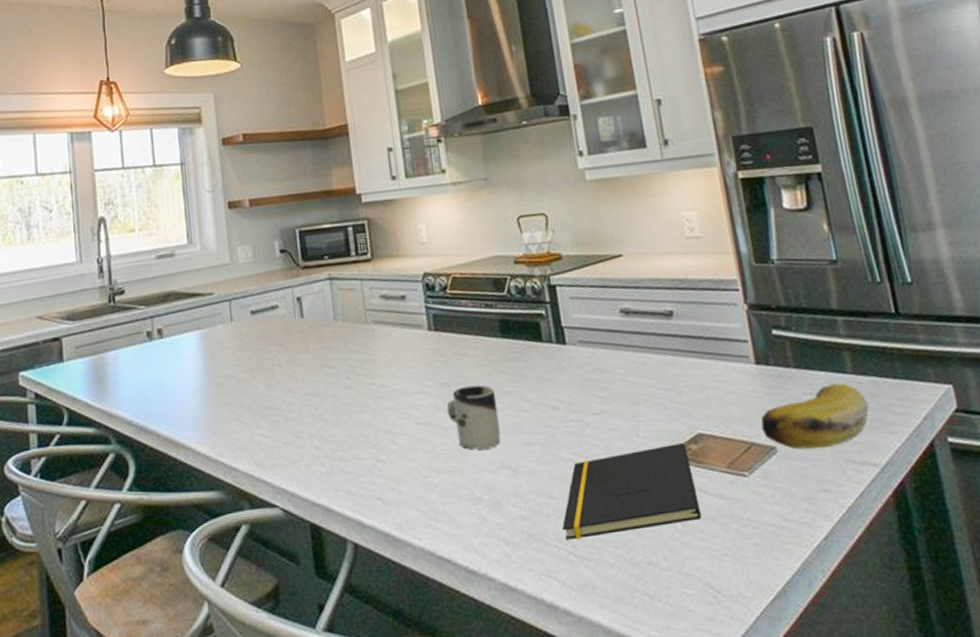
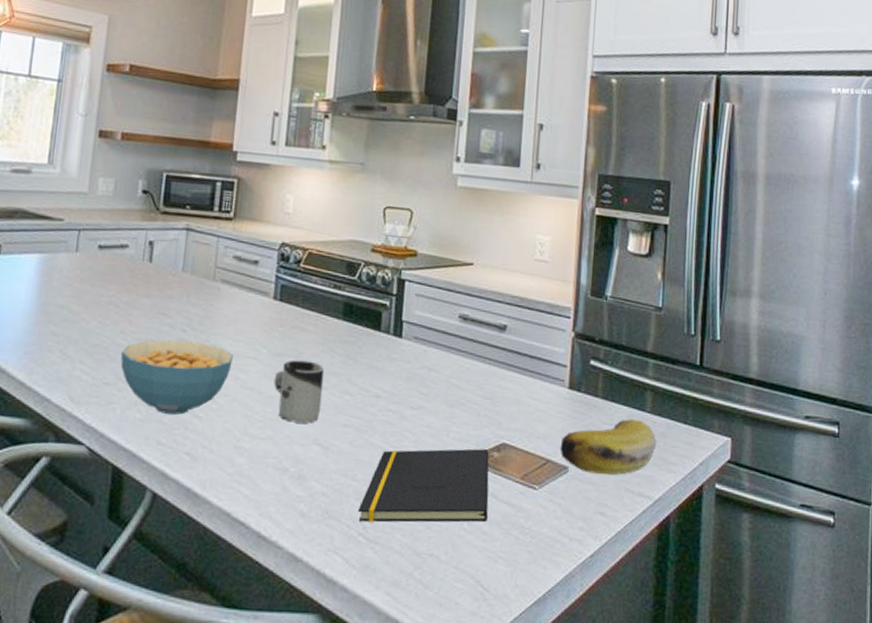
cereal bowl: none [293,386,403,463] -> present [120,340,234,415]

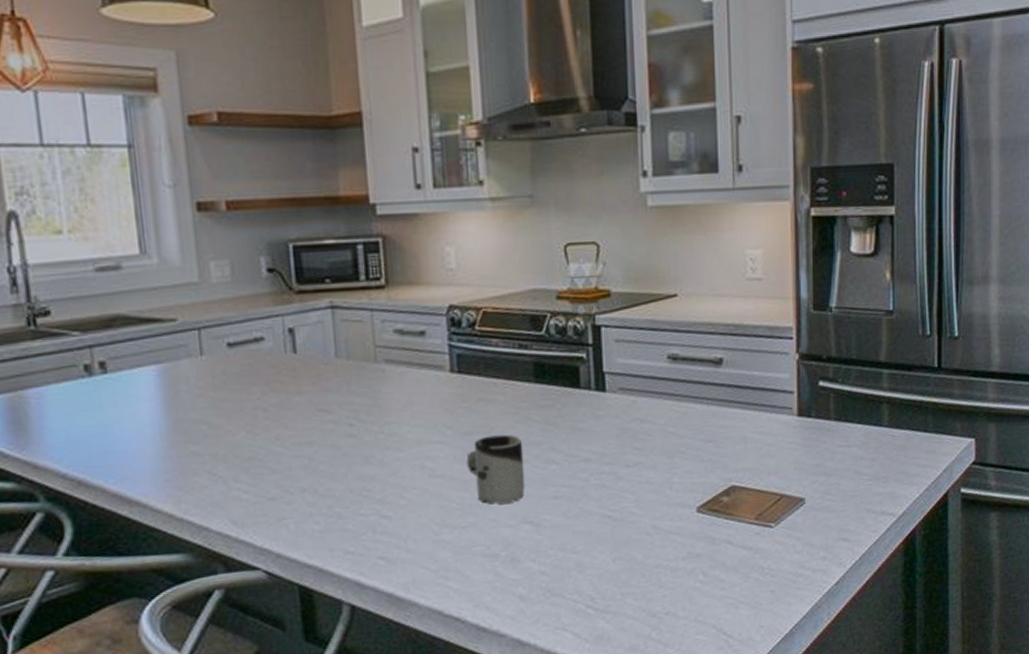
cereal bowl: present [120,340,234,415] -> none [281,435,416,520]
notepad: present [357,448,490,523] -> none [582,495,723,594]
banana: present [560,419,657,476] -> none [794,436,897,501]

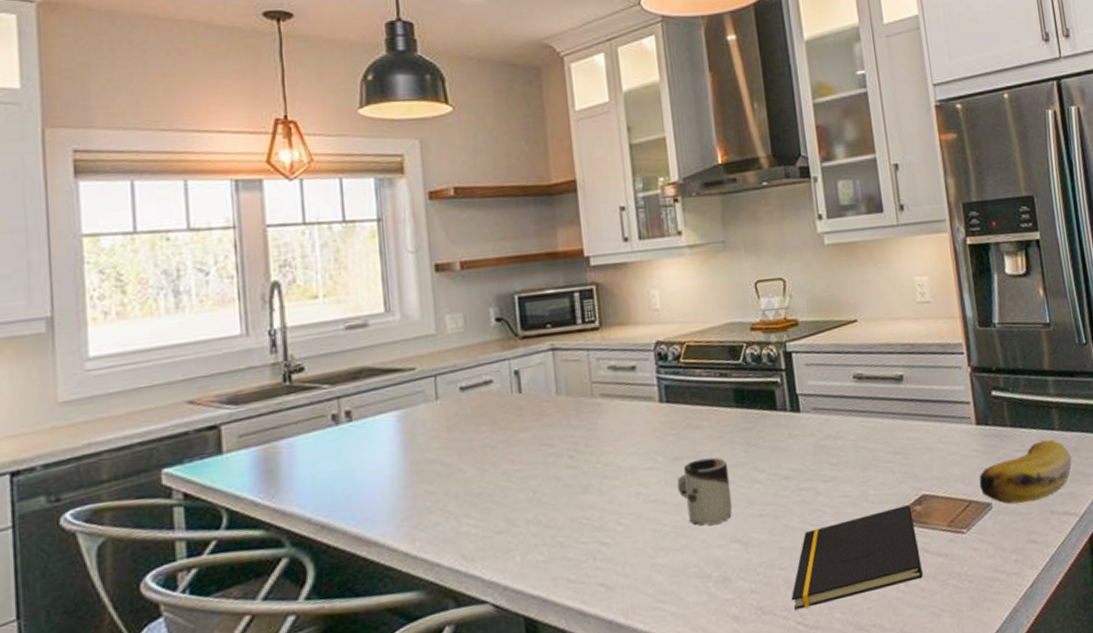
notepad: none [582,495,723,594] -> present [791,505,923,610]
banana: none [794,436,897,501] -> present [979,439,1072,505]

